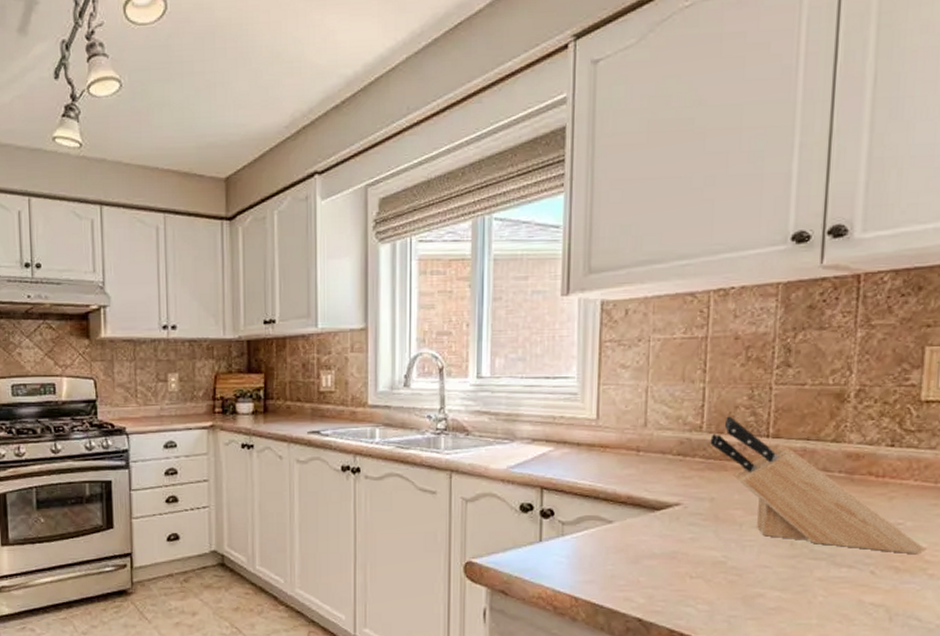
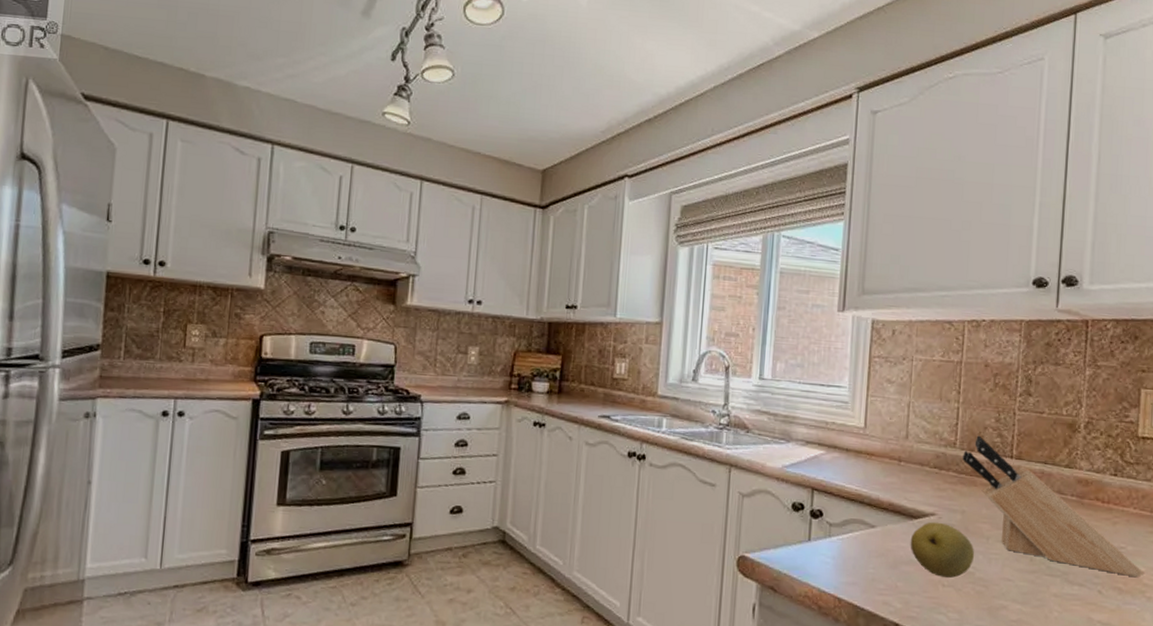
fruit: none [652,512,726,569] -> present [910,522,975,578]

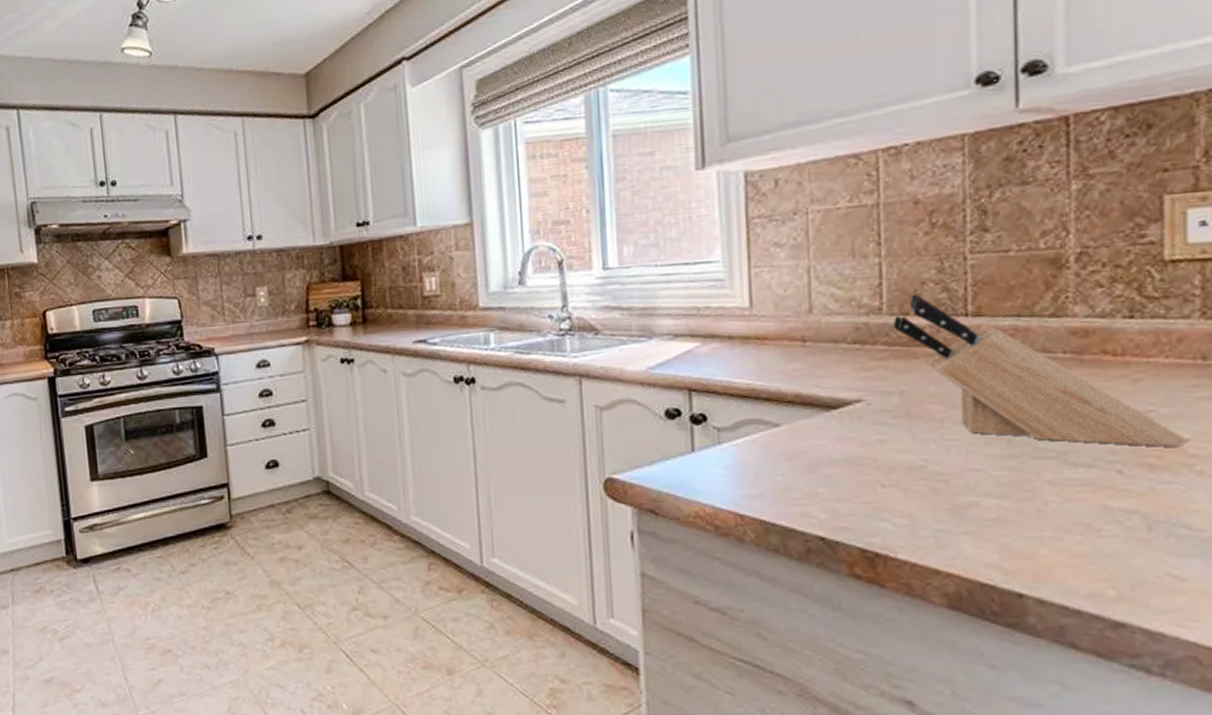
fruit: present [910,522,975,578] -> none [830,409,925,476]

